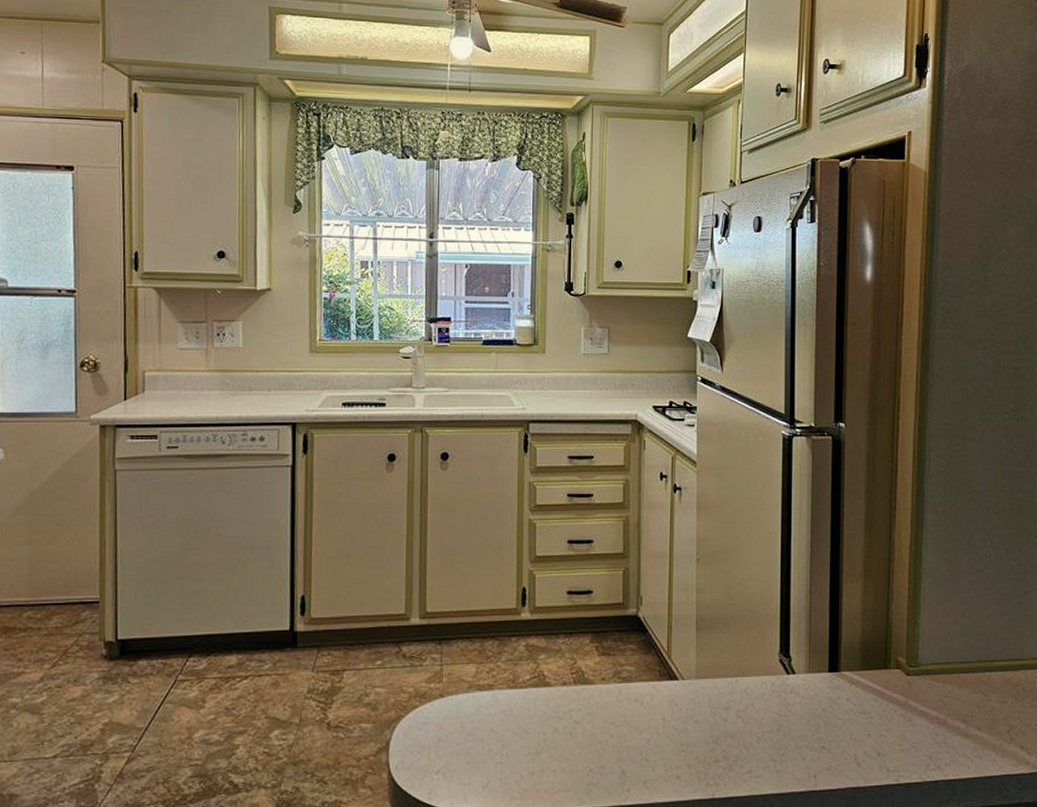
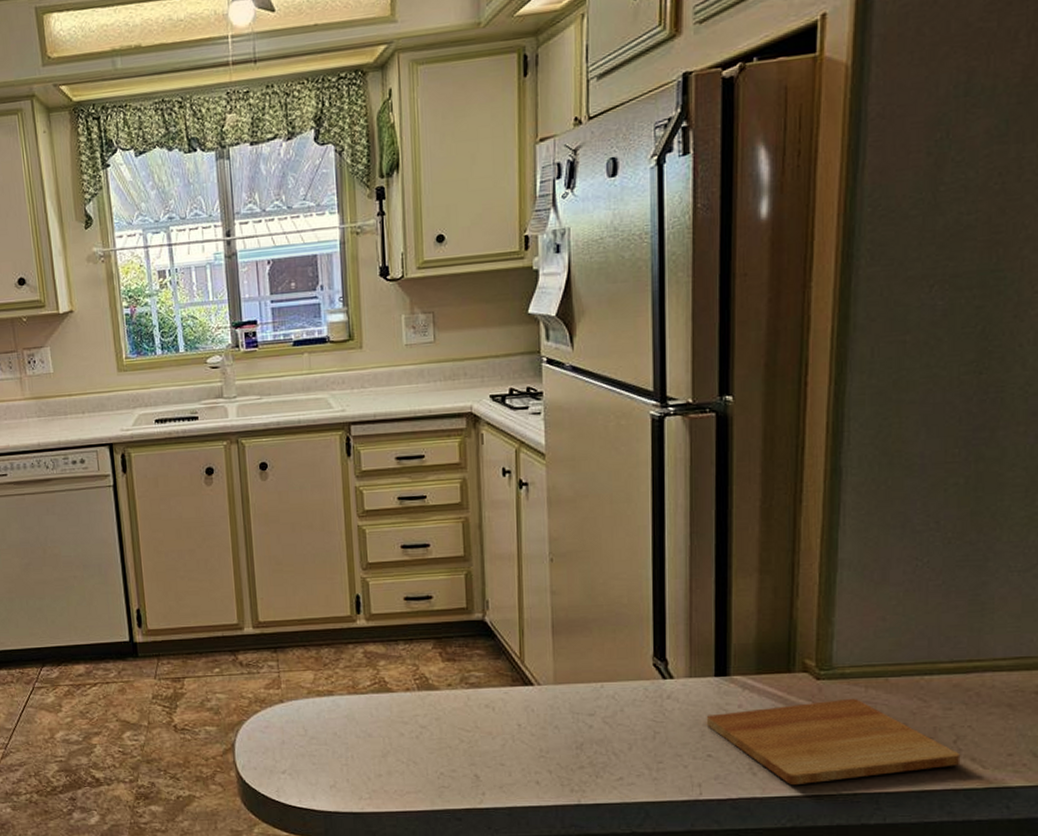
cutting board: none [821,692,1013,775] -> present [706,698,961,786]

